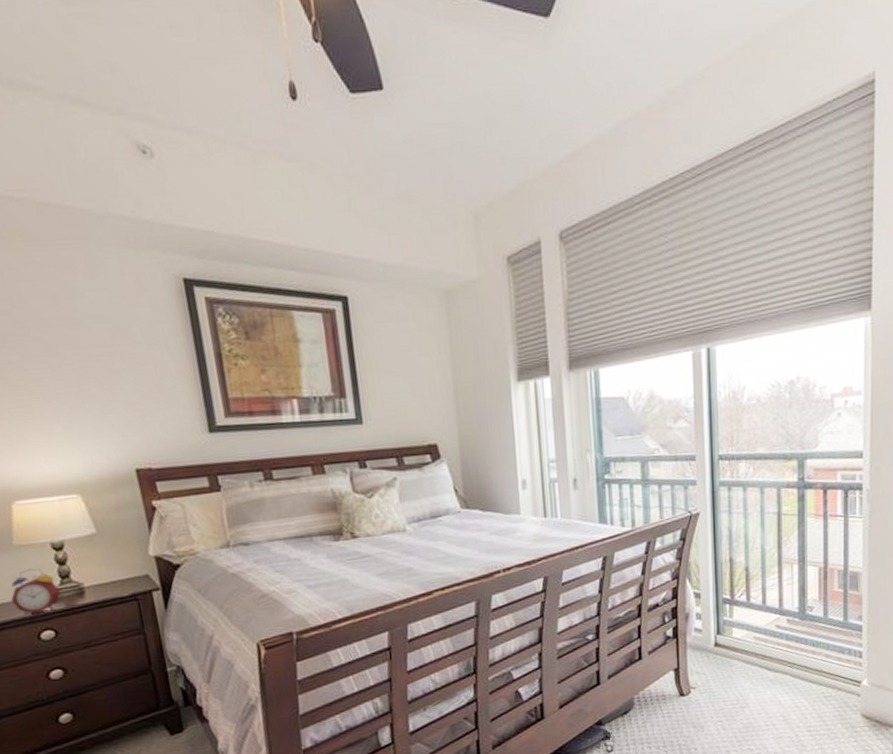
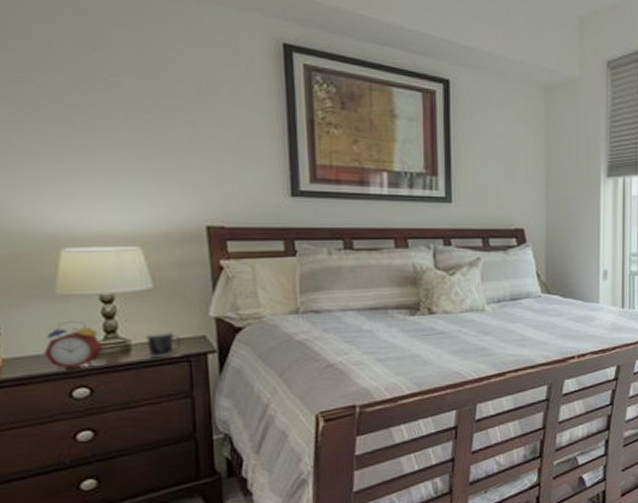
mug: none [96,573,128,599] -> present [146,332,182,358]

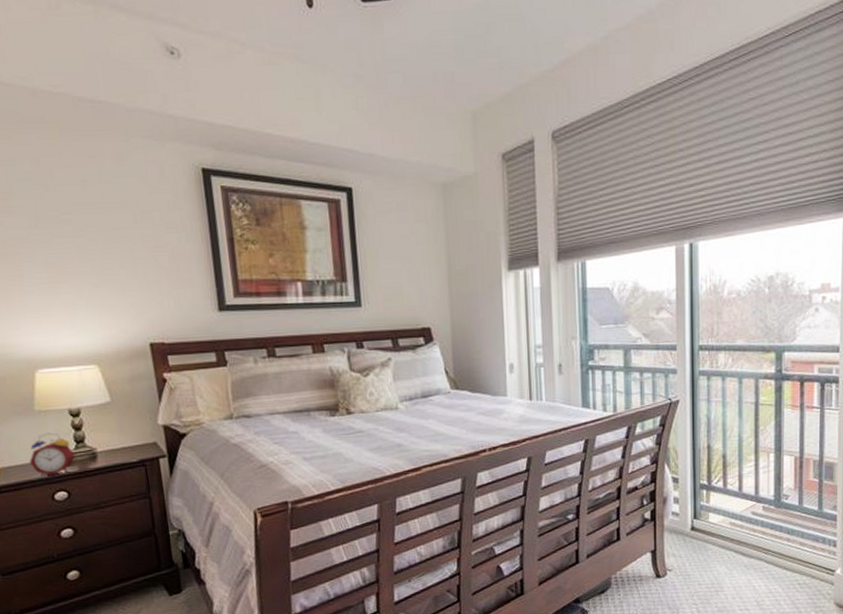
mug: present [146,332,182,358] -> none [108,440,138,464]

